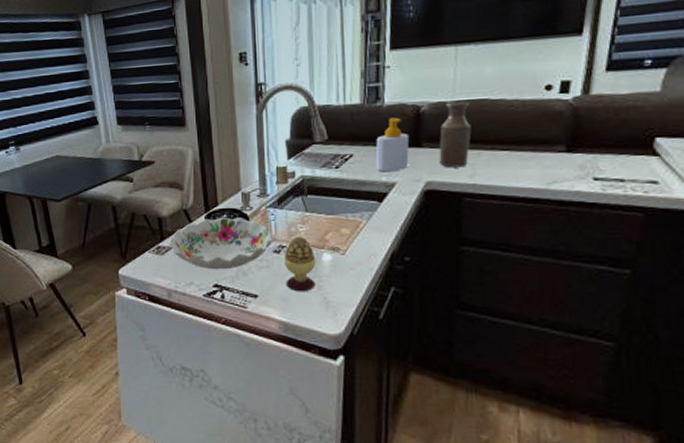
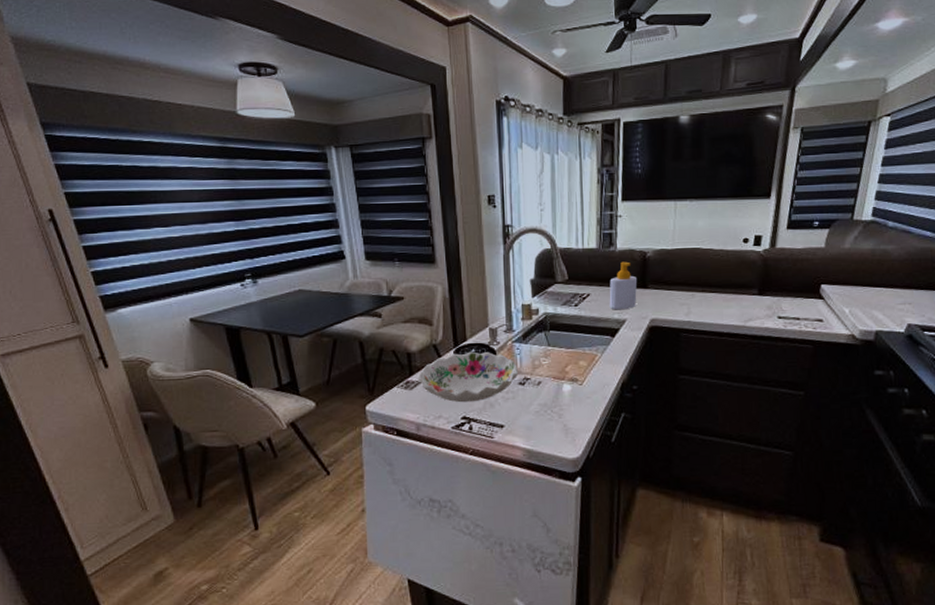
decorative egg: present [283,236,316,292] -> none [527,368,557,421]
bottle: present [439,101,471,168] -> none [661,249,687,307]

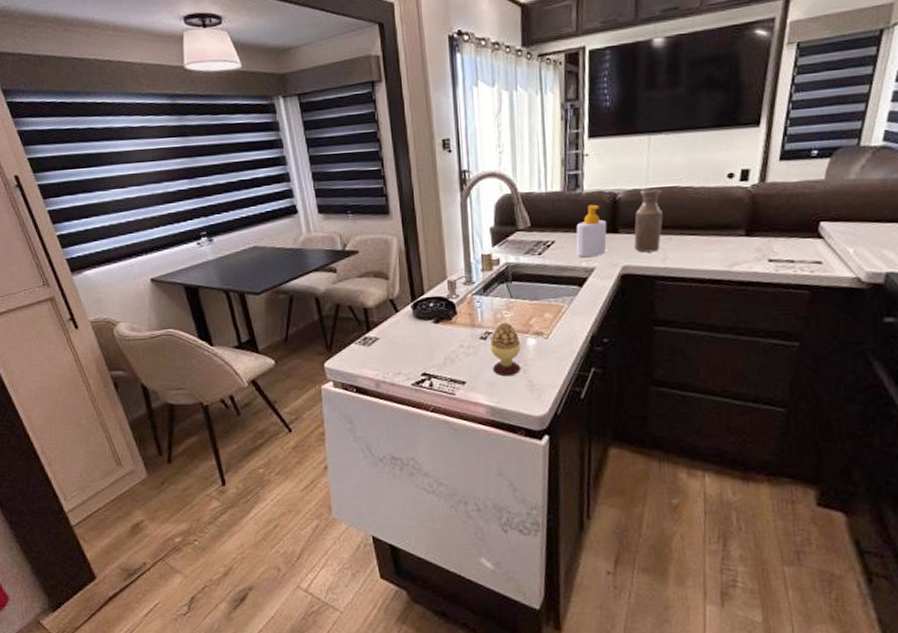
decorative bowl: present [419,351,519,403] -> none [376,305,480,359]
decorative egg: none [527,368,557,421] -> present [489,322,521,377]
bottle: none [661,249,687,307] -> present [634,188,663,253]

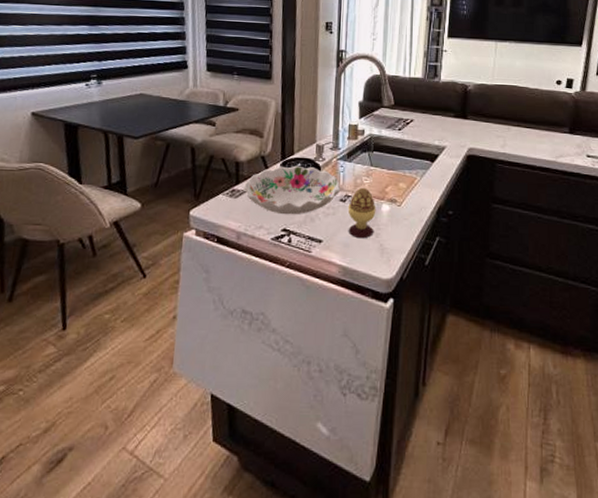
decorative bowl: none [376,305,480,359] -> present [244,165,341,215]
soap bottle: present [576,204,607,258] -> none [431,92,458,137]
bottle: present [634,188,663,253] -> none [480,85,504,139]

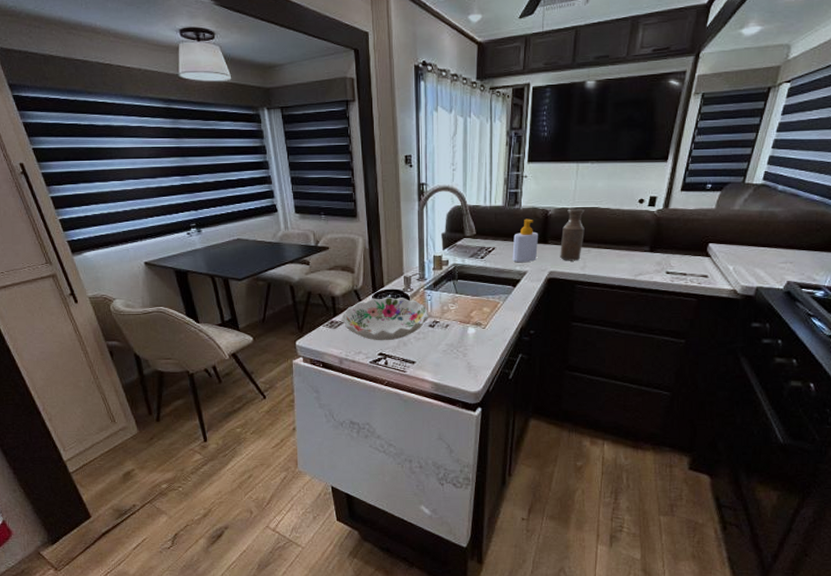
decorative egg: present [348,187,376,239] -> none [436,313,463,359]
soap bottle: none [431,92,458,137] -> present [512,218,539,263]
bottle: none [480,85,504,139] -> present [560,208,585,261]

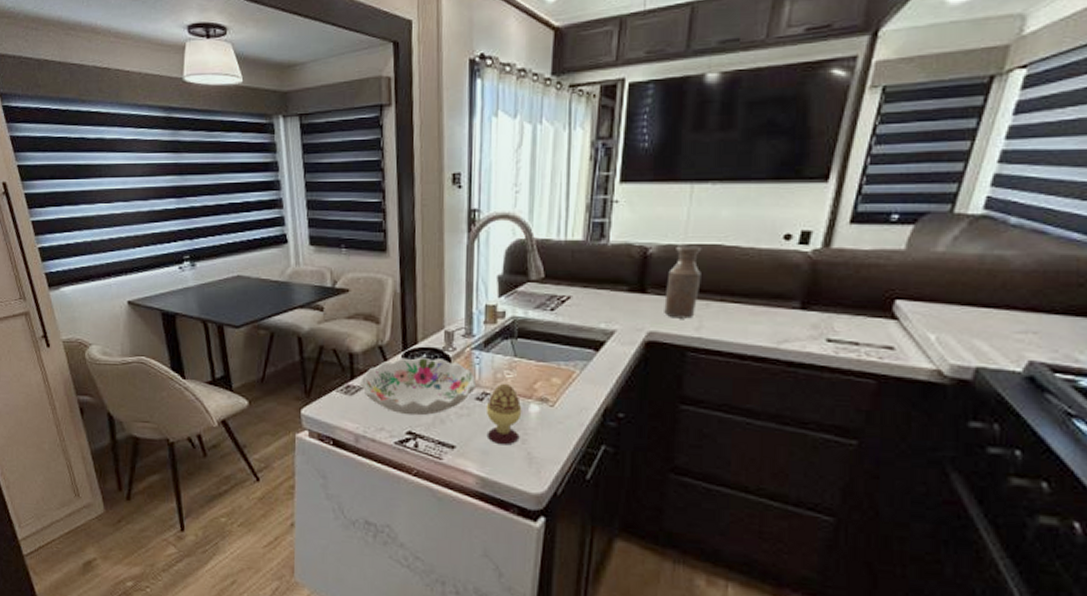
decorative egg: none [436,313,463,359] -> present [486,383,522,445]
soap bottle: present [512,218,539,263] -> none [595,258,634,319]

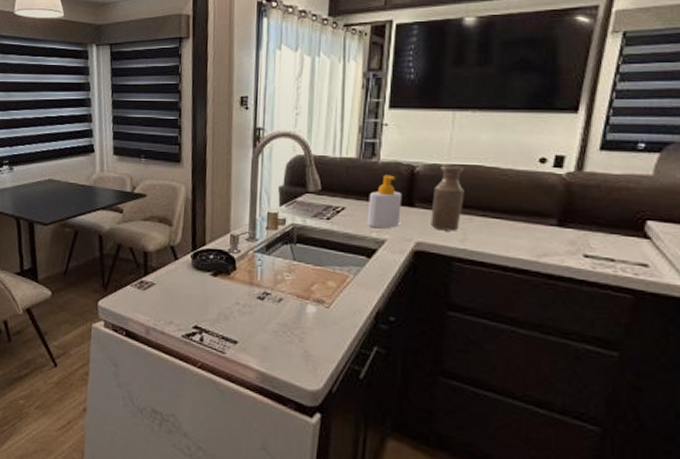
decorative bowl: present [360,357,477,416] -> none [153,257,259,312]
decorative egg: present [486,383,522,445] -> none [266,284,300,343]
soap bottle: none [595,258,634,319] -> present [367,174,403,229]

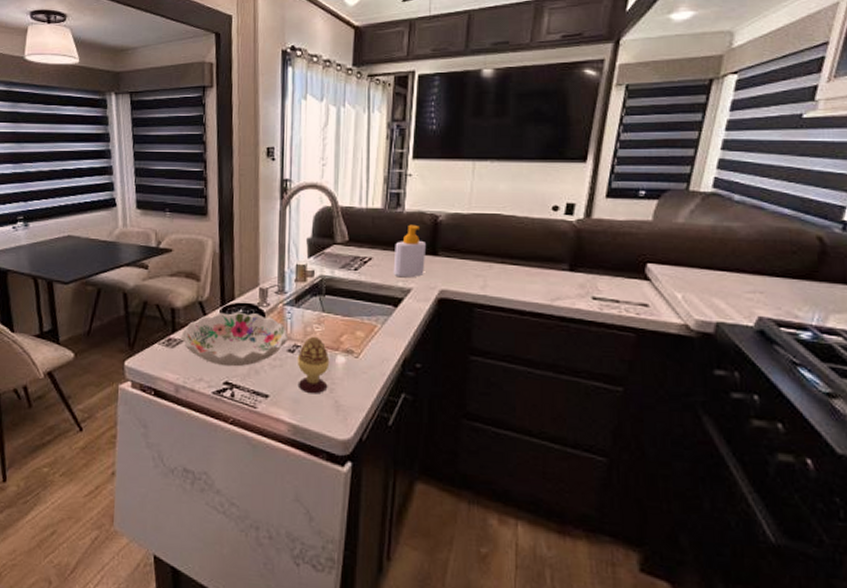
decorative bowl: none [153,257,259,312] -> present [181,312,289,367]
decorative egg: none [266,284,300,343] -> present [297,336,330,394]
bottle: present [431,165,464,231] -> none [453,214,484,279]

